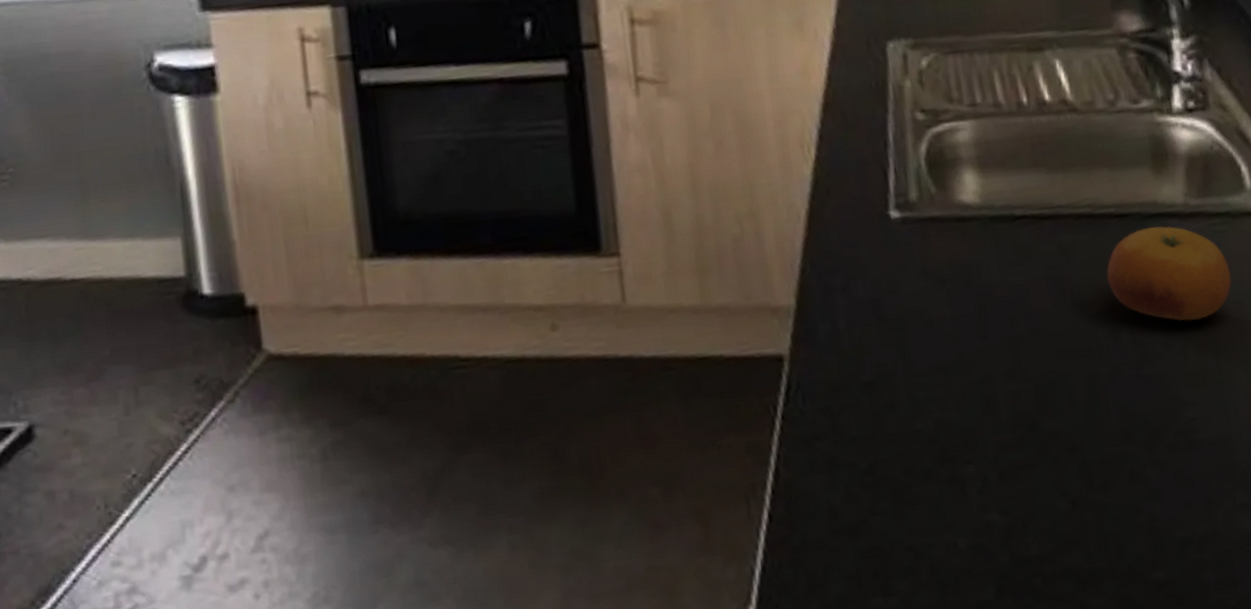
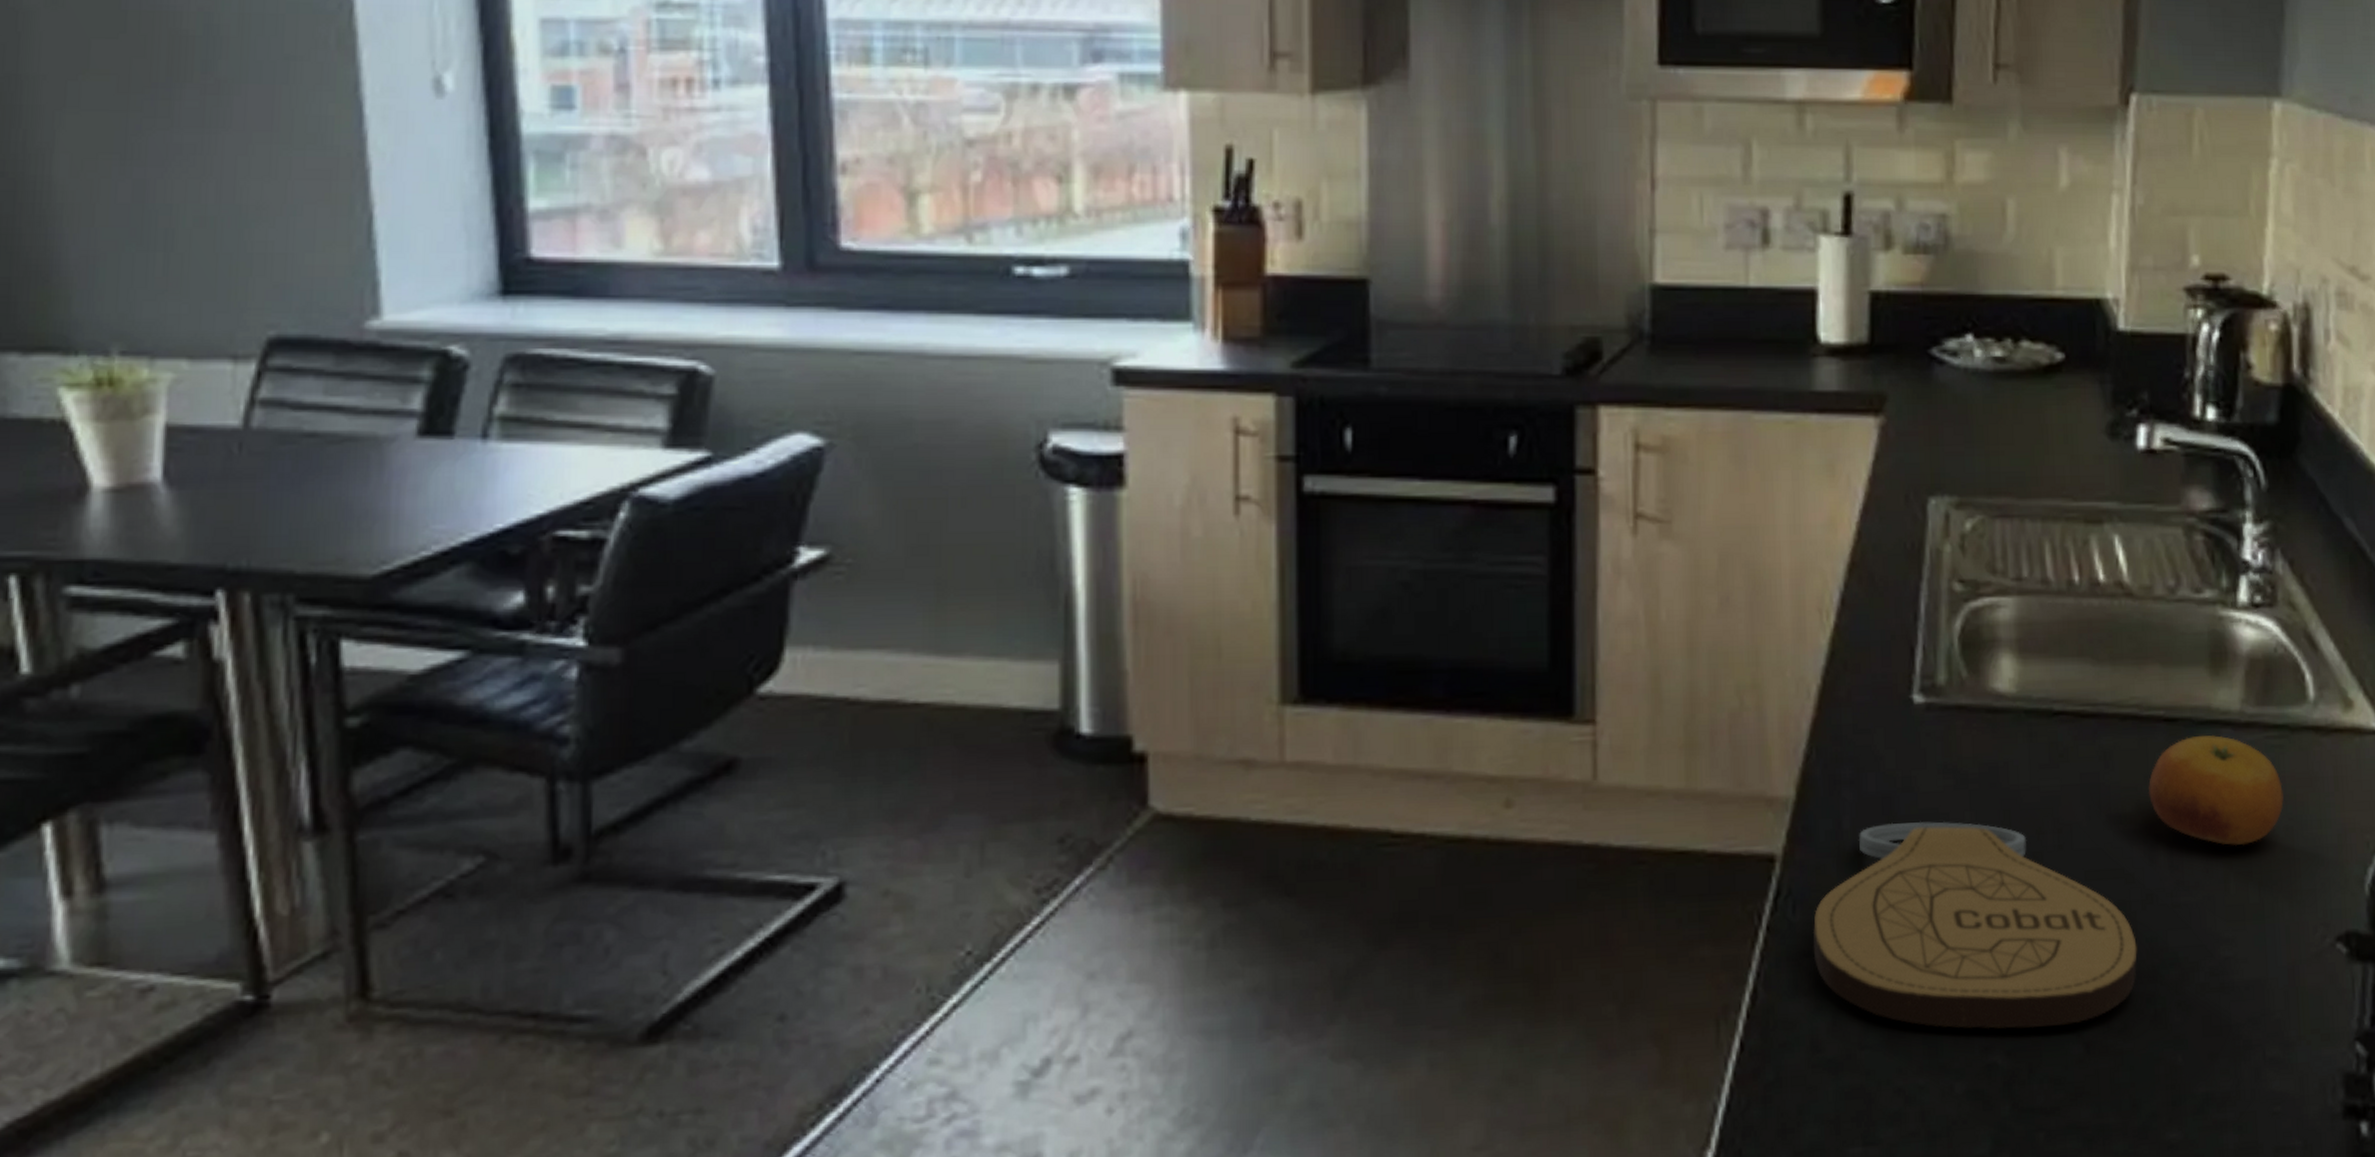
cutting board: none [821,317,1111,493] -> present [1812,821,2138,1029]

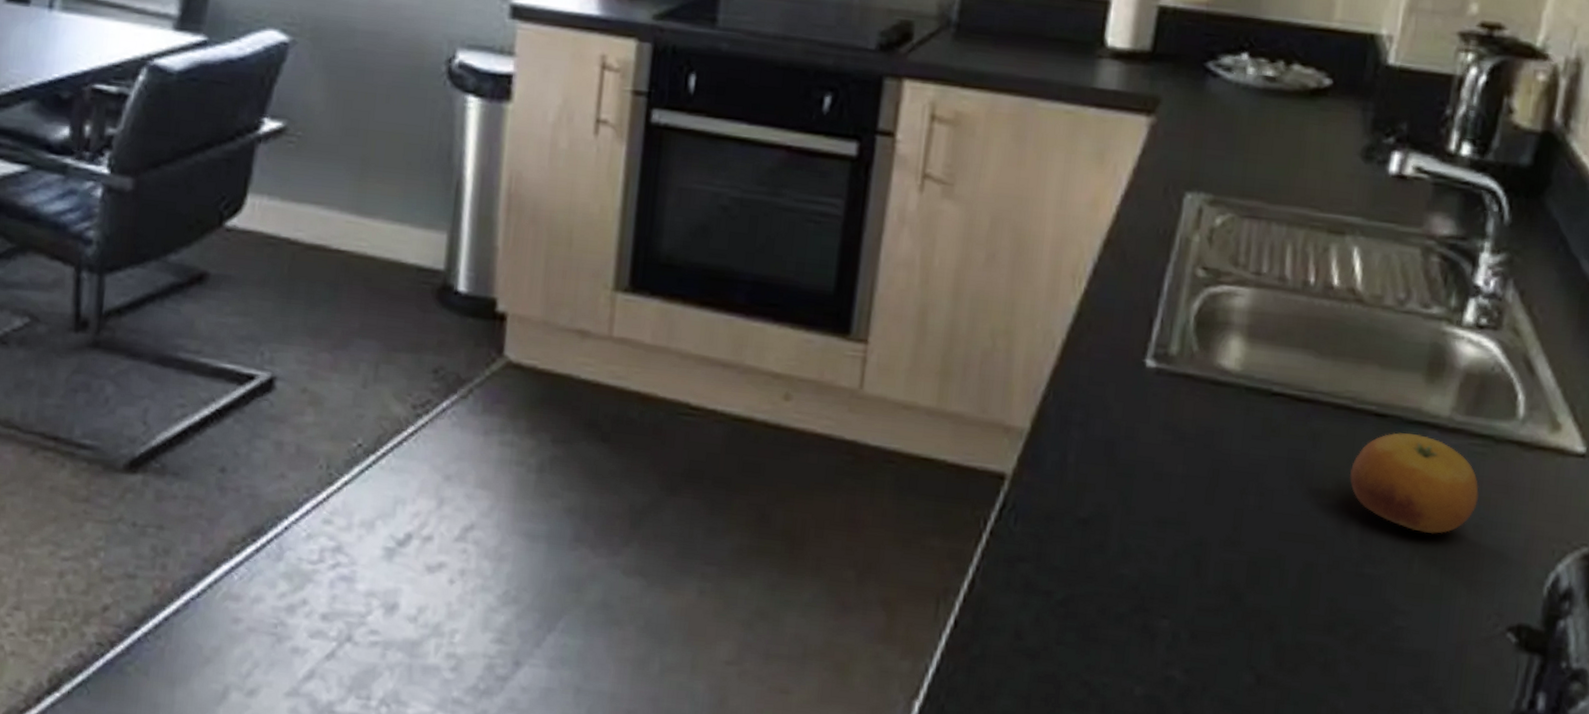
cutting board: present [1812,821,2138,1029] -> none [1026,463,1318,658]

